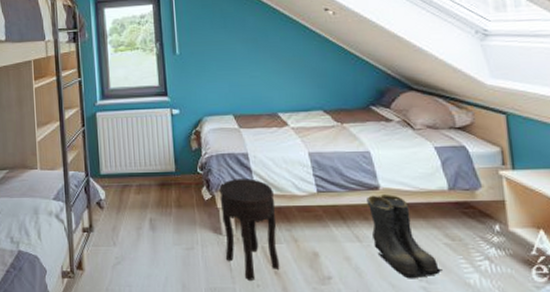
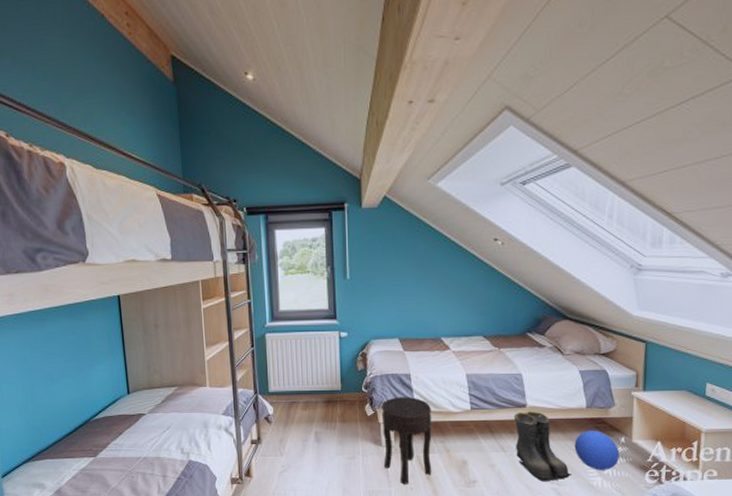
ball: none [440,217,497,265] -> present [574,431,620,470]

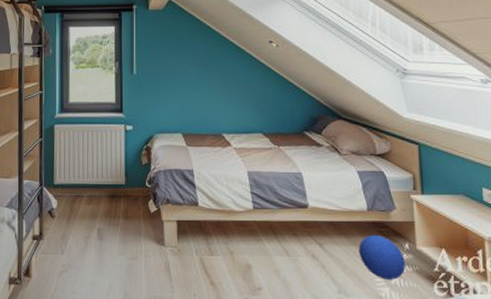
side table: present [381,397,432,484] -> none [165,193,216,290]
boots: present [514,410,573,482] -> none [297,212,360,291]

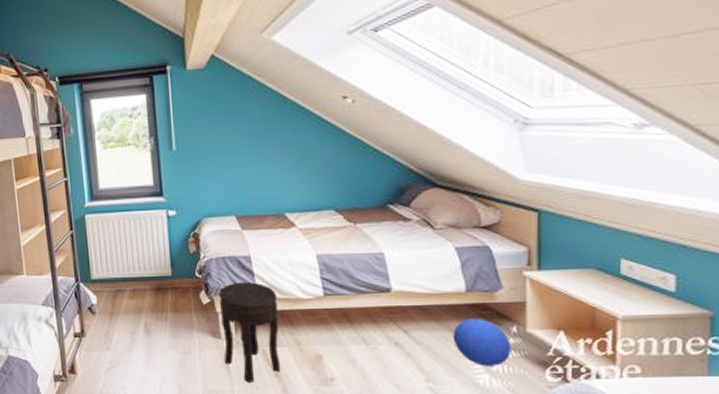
side table: none [165,193,216,290] -> present [218,282,281,382]

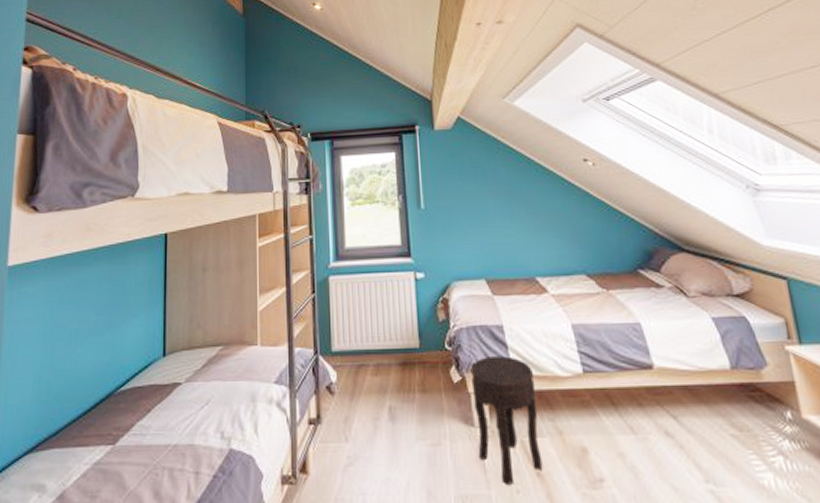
ball: present [453,319,511,366] -> none [725,402,791,462]

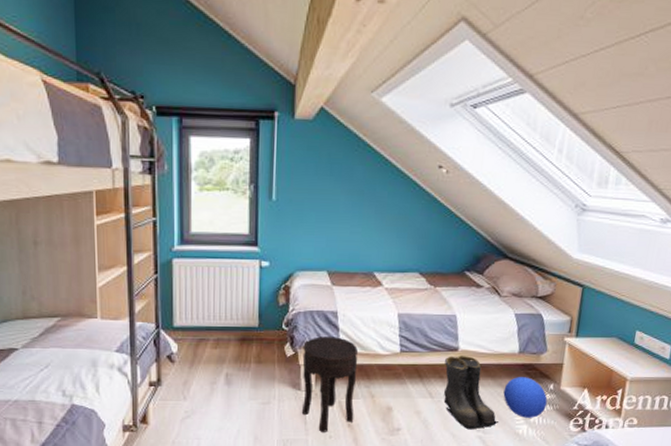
boots: none [640,373,733,480] -> present [444,355,500,430]
ball: none [725,402,791,462] -> present [503,377,548,418]

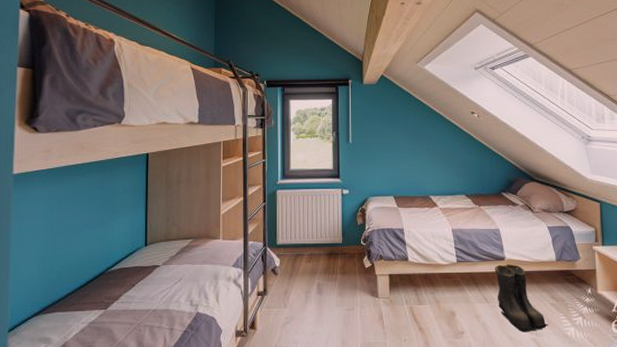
side table: present [302,336,358,432] -> none [378,250,424,336]
ball: present [503,377,548,418] -> none [548,282,588,321]

